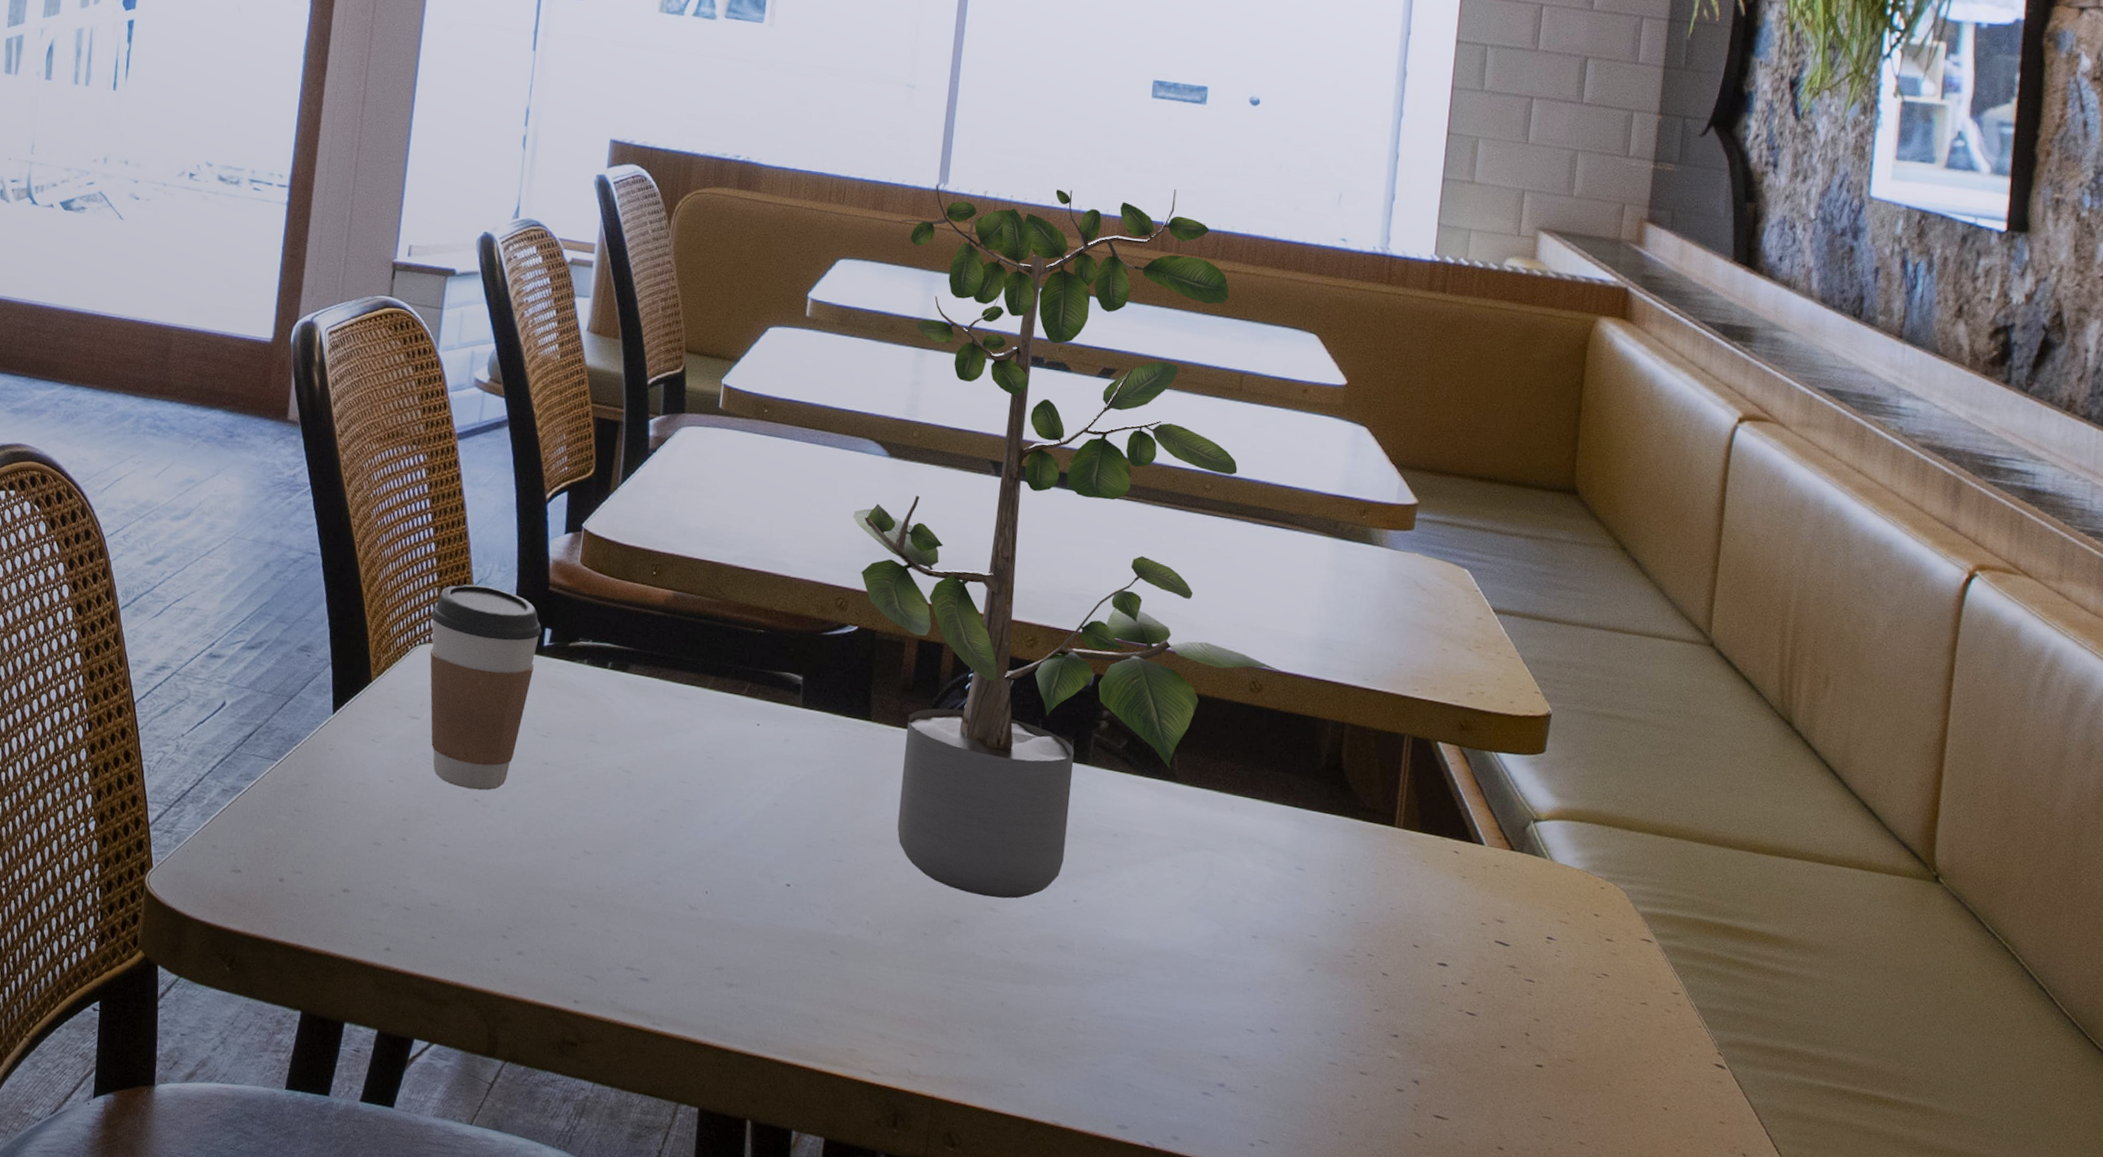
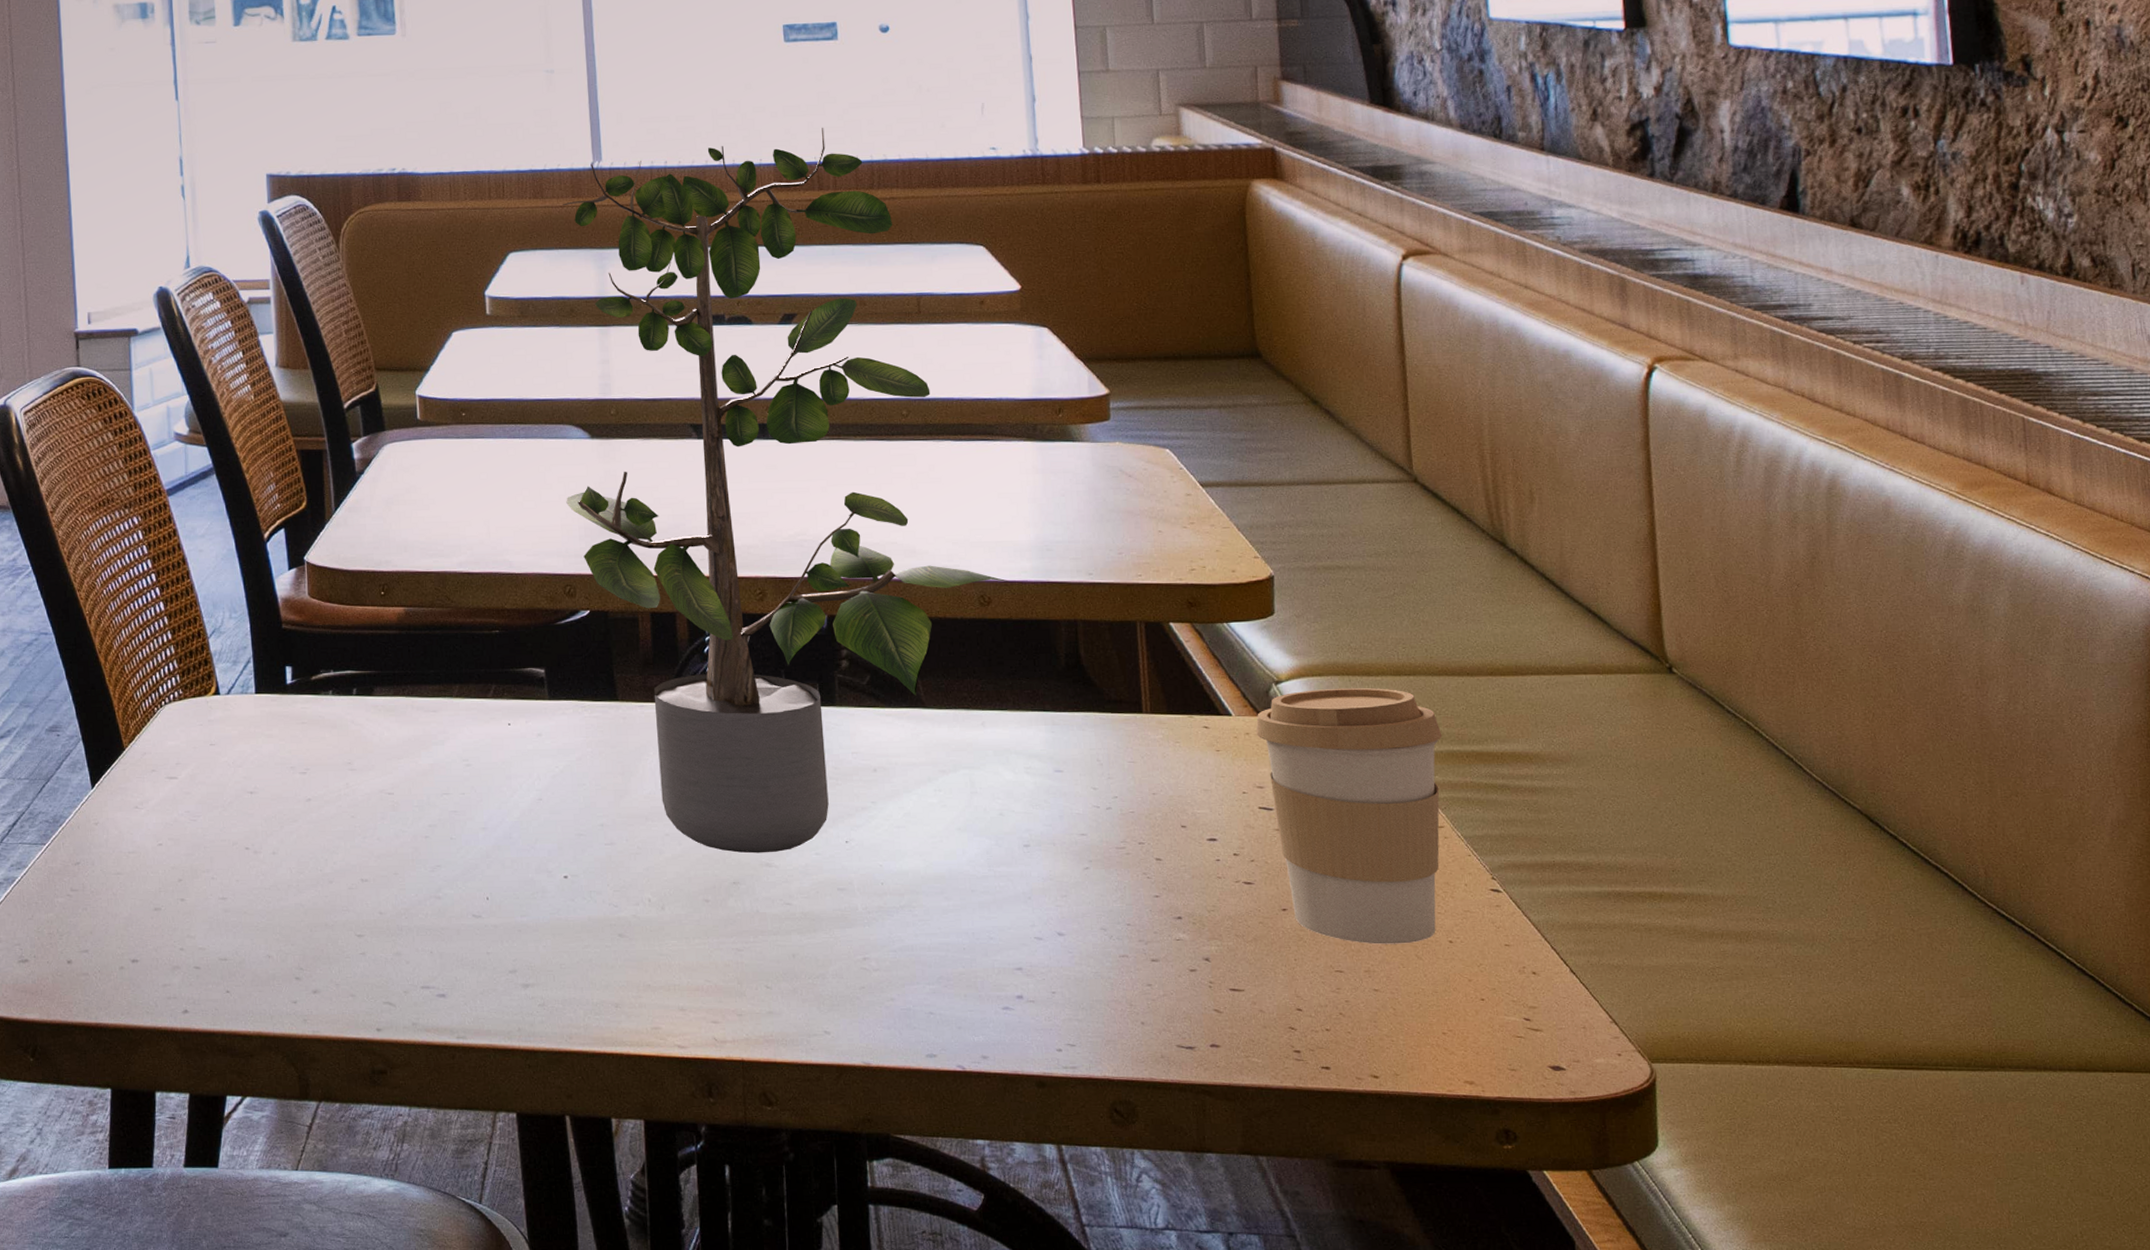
coffee cup: present [430,584,542,791] -> none [171,635,283,838]
coffee cup: none [1505,833,1694,1103] -> present [1256,687,1443,944]

